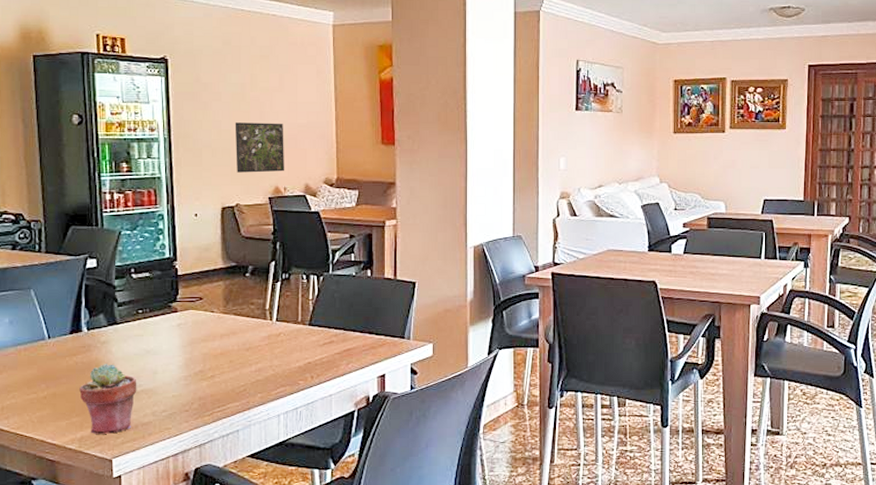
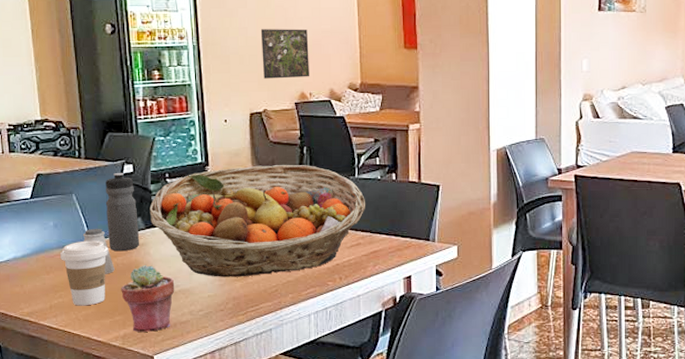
coffee cup: none [15,338,67,407] -> present [60,240,109,306]
saltshaker: none [40,325,73,374] -> present [82,228,115,274]
water bottle: none [65,267,101,350] -> present [105,172,140,252]
fruit basket: none [112,259,340,376] -> present [149,164,366,277]

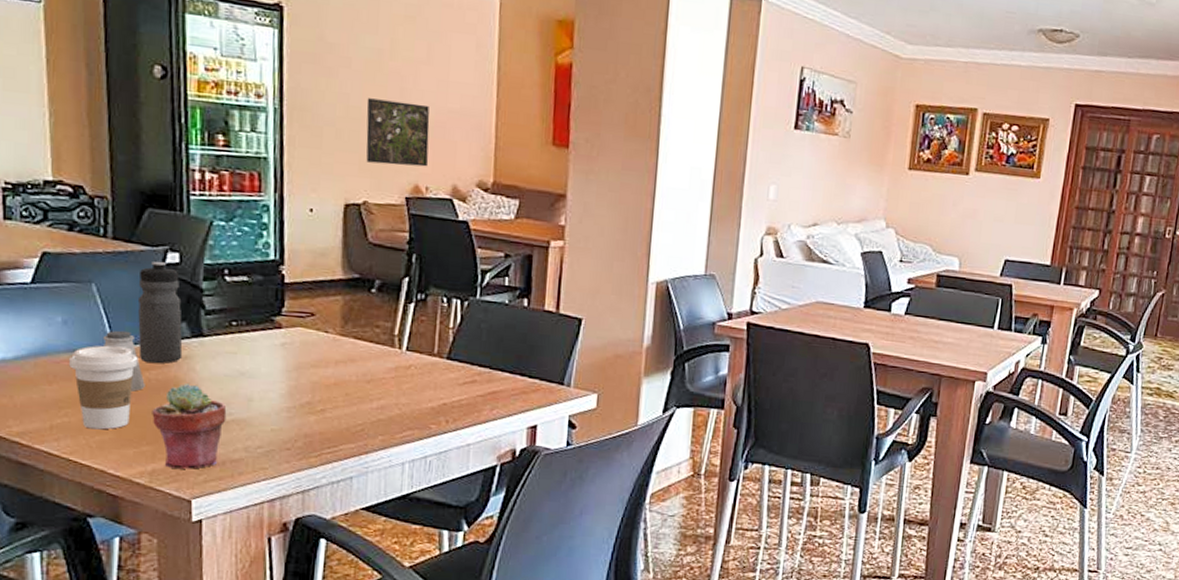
fruit basket: present [149,164,366,277] -> none [198,270,488,410]

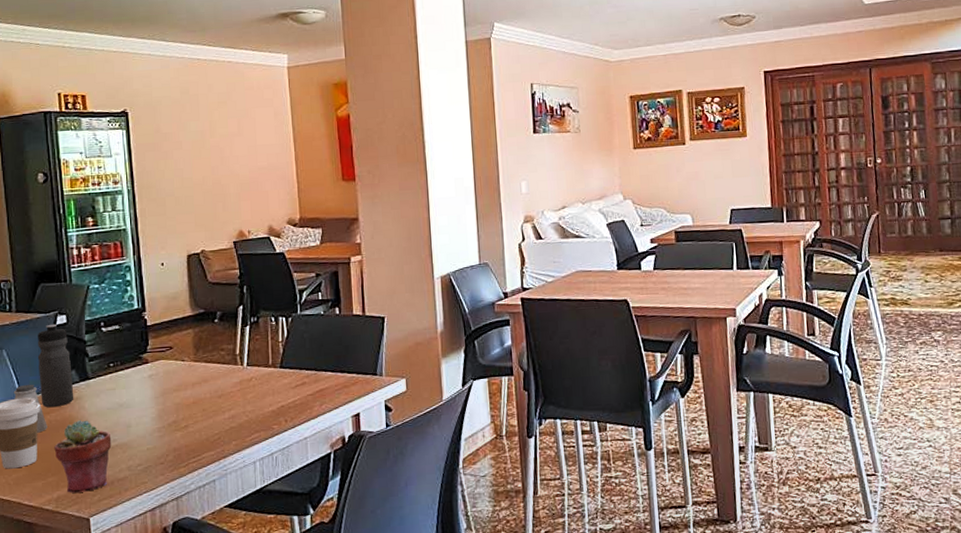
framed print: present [366,98,430,167] -> none [196,167,247,219]

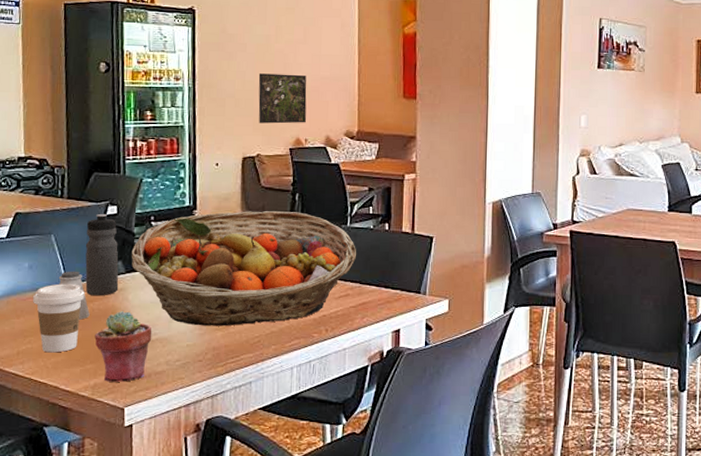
fruit basket: none [84,304,310,428] -> present [131,210,357,326]
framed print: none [196,167,247,219] -> present [258,73,307,124]

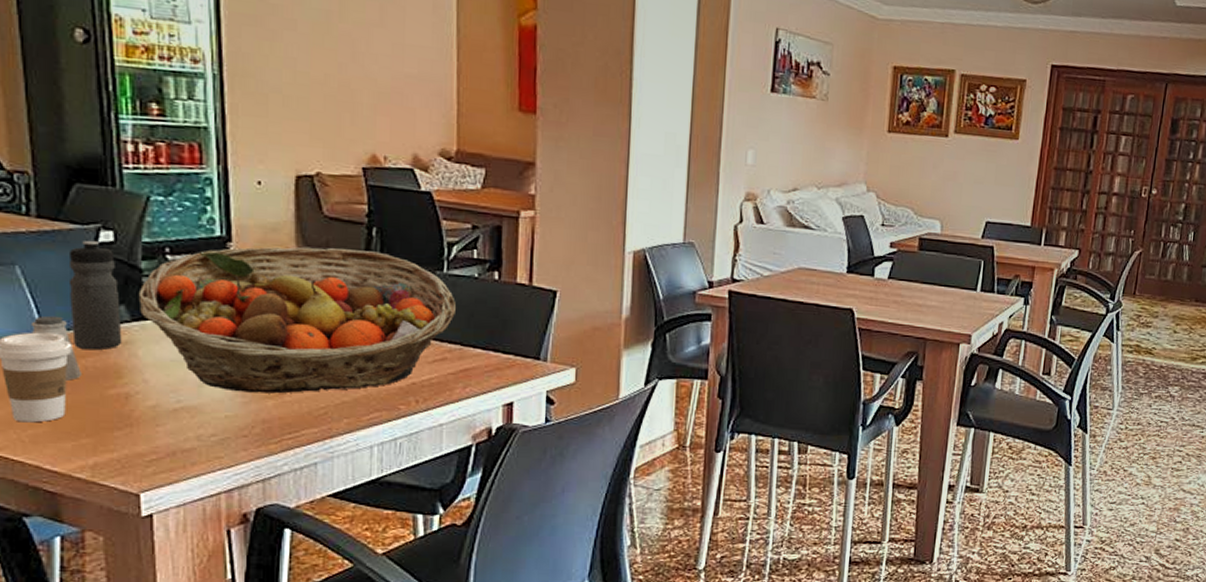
potted succulent: present [94,311,152,382] -> none [91,371,175,461]
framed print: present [258,73,307,124] -> none [315,63,386,135]

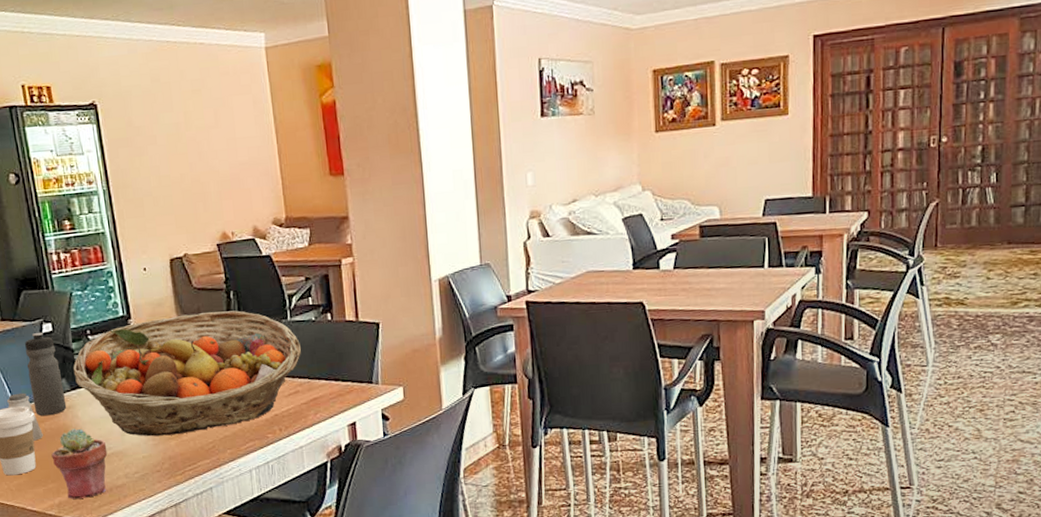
potted succulent: none [91,371,175,461] -> present [51,429,108,499]

